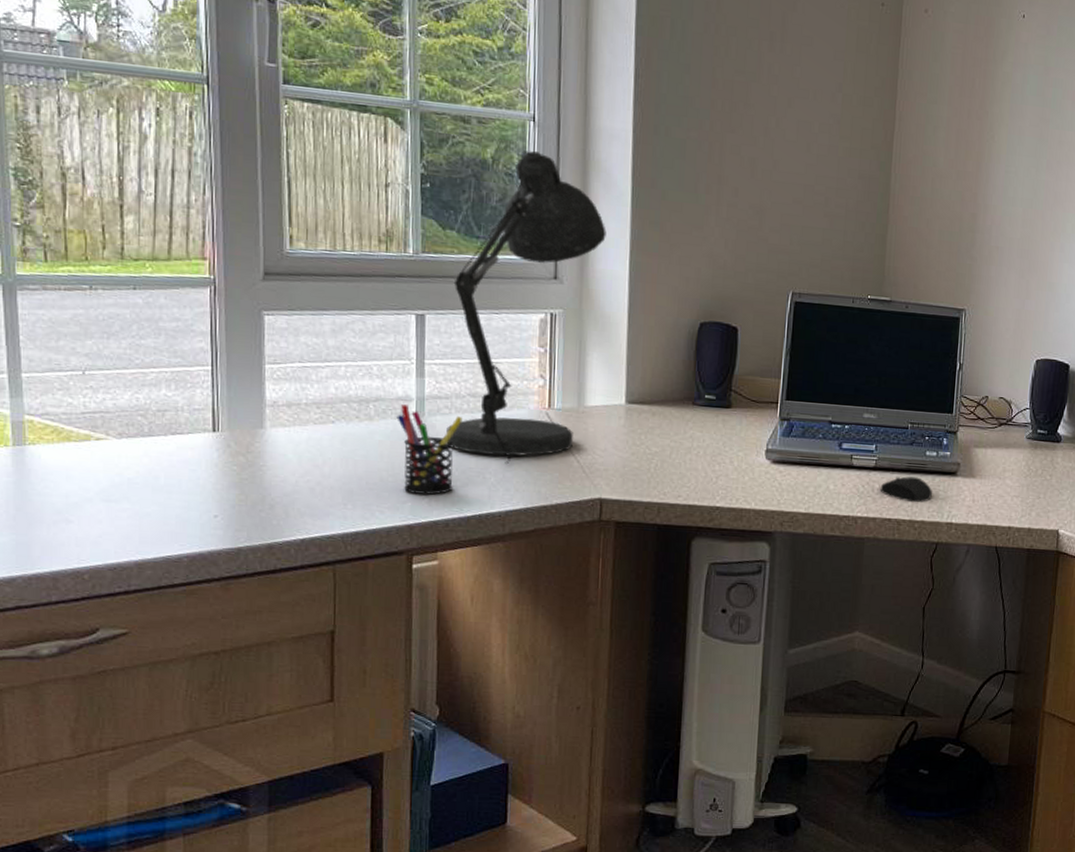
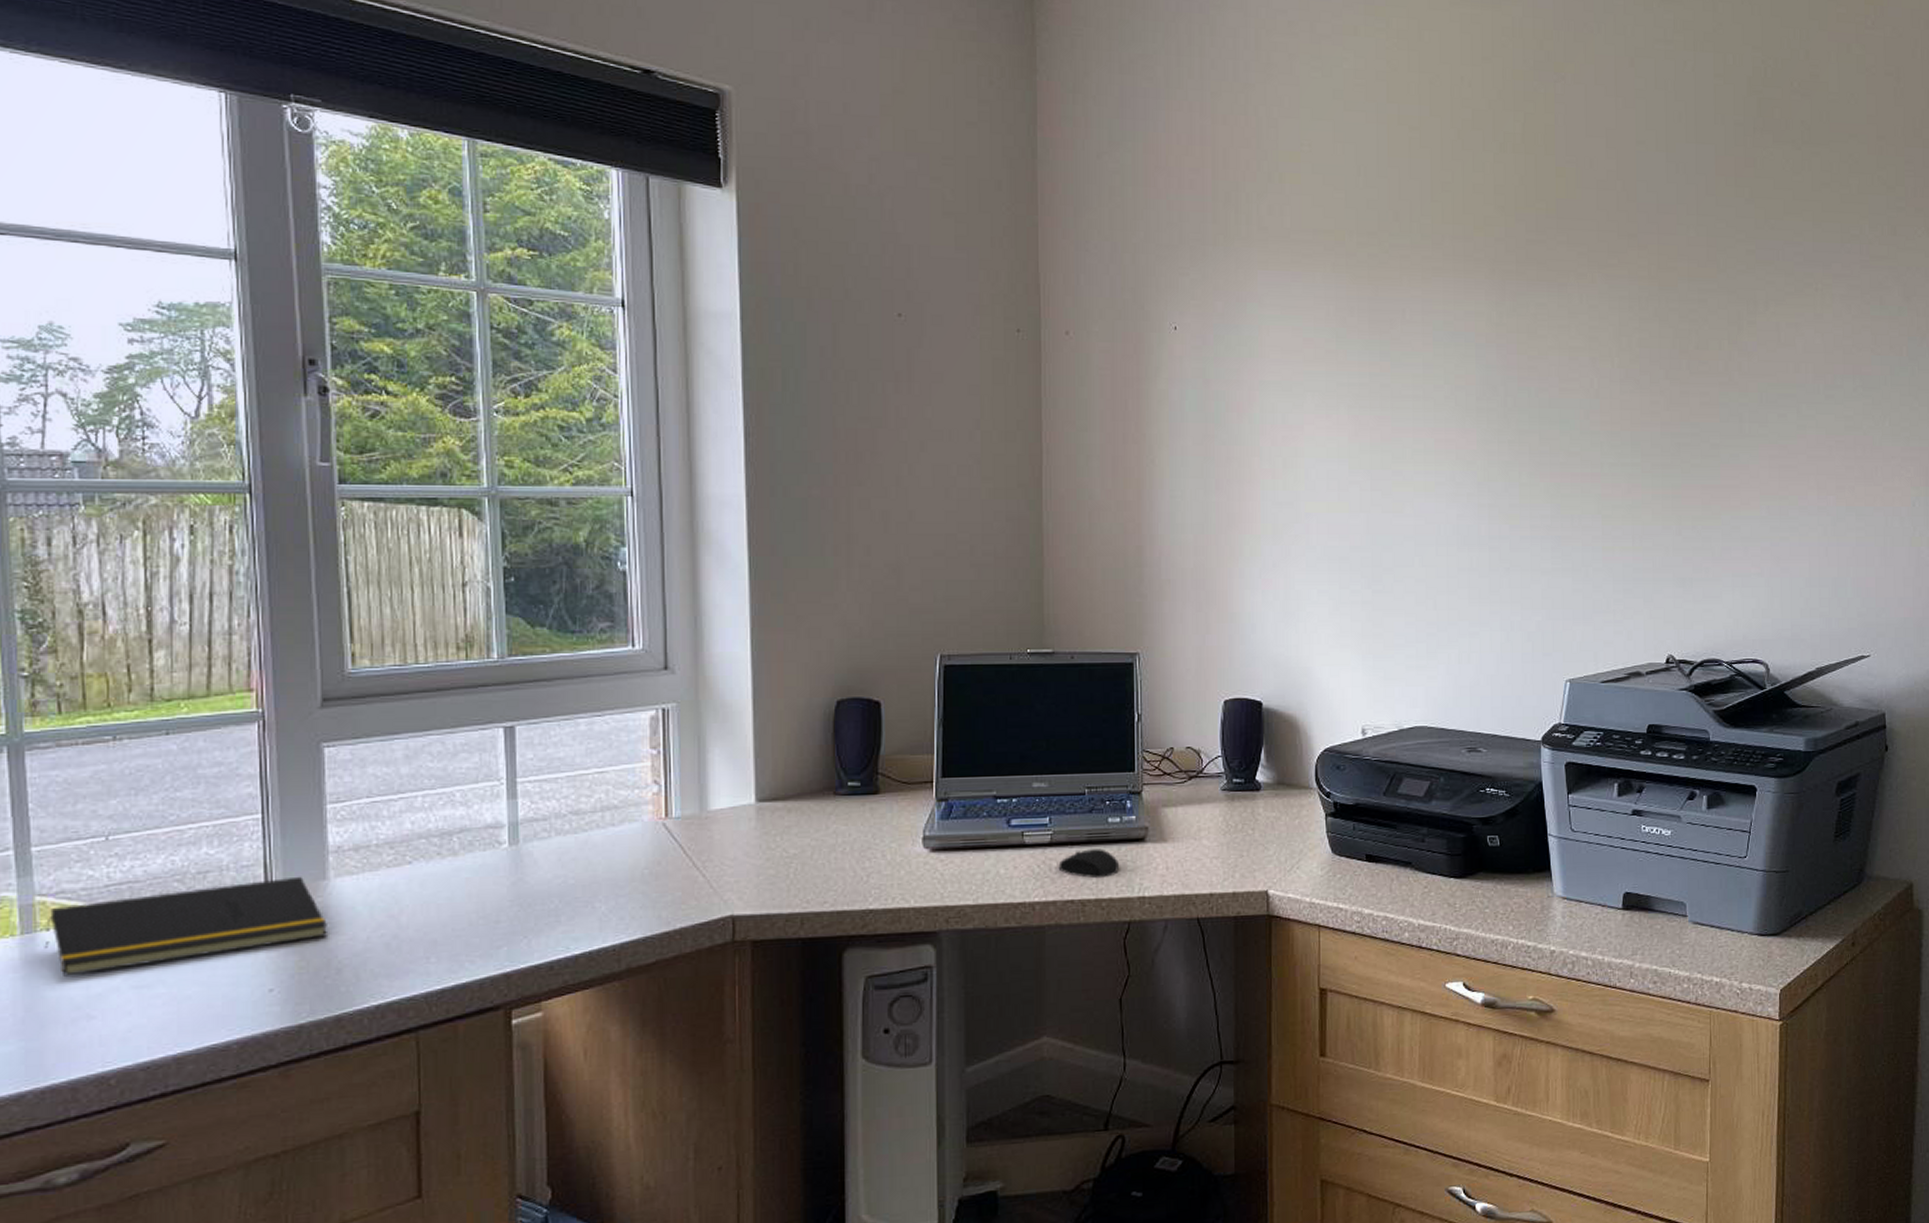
notepad: none [32,423,263,485] -> present [44,876,327,976]
pen holder: present [396,404,463,495] -> none [486,833,564,937]
desk lamp: present [446,150,607,465] -> none [546,529,722,889]

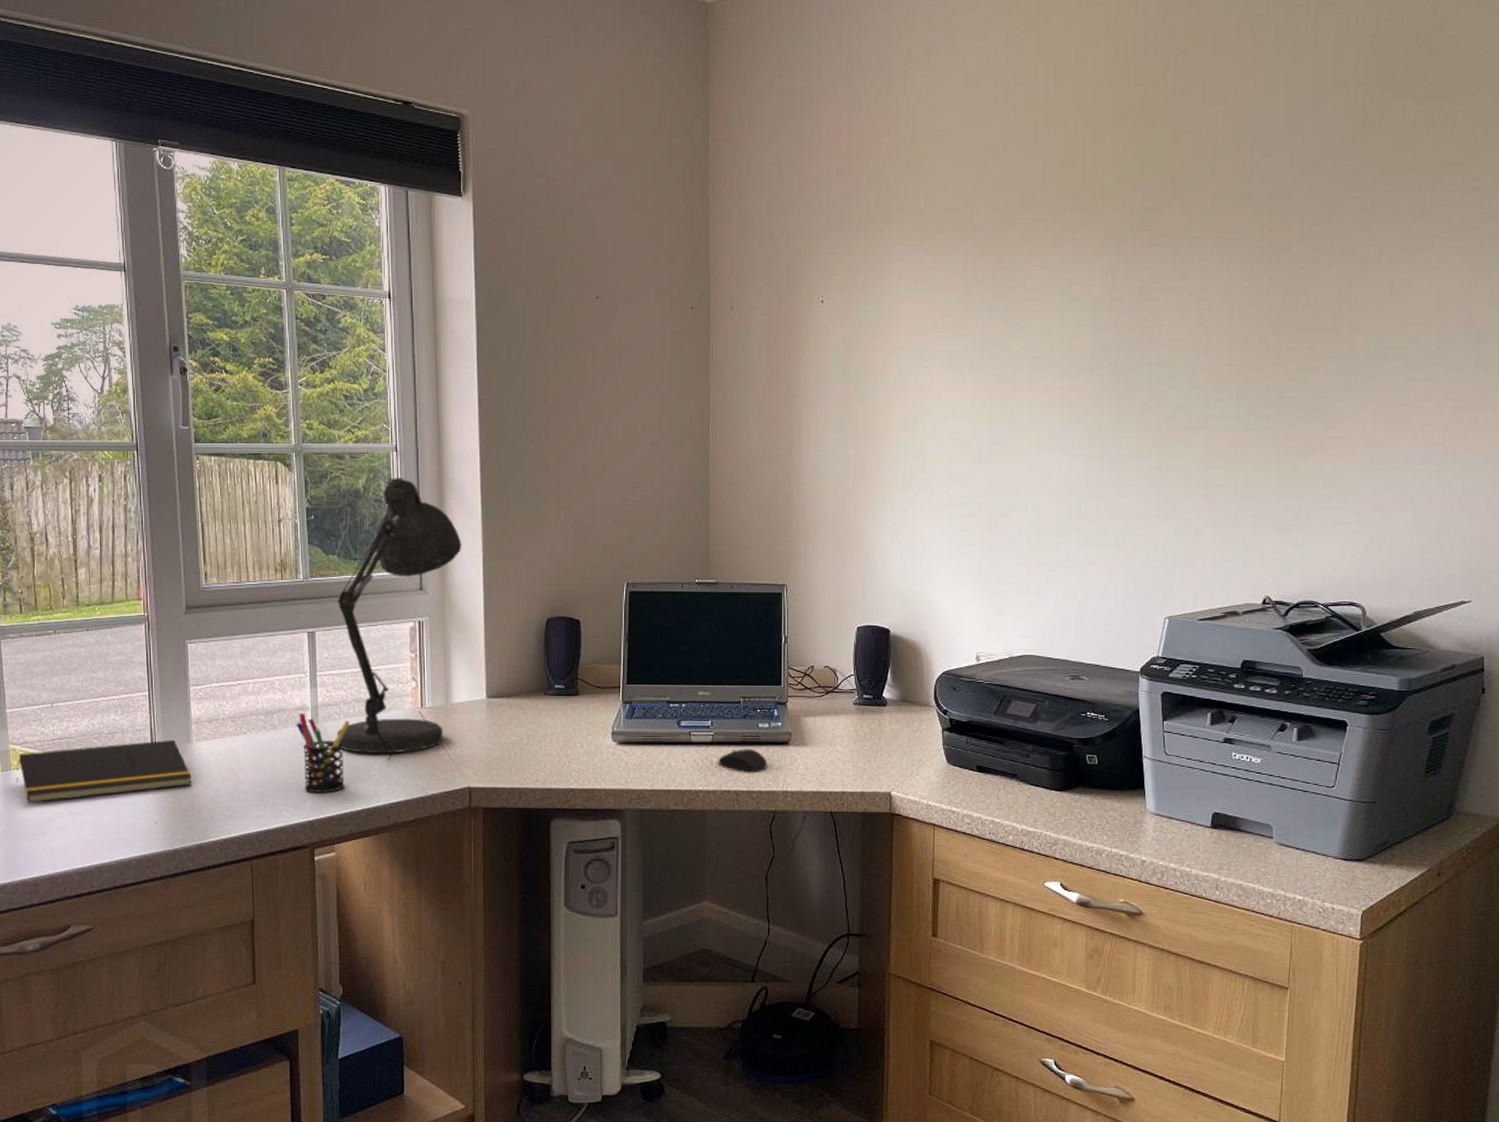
pen holder: none [486,833,564,937] -> present [296,713,350,794]
desk lamp: none [546,529,722,889] -> present [337,478,462,762]

